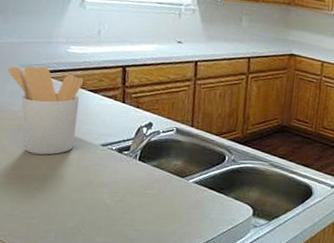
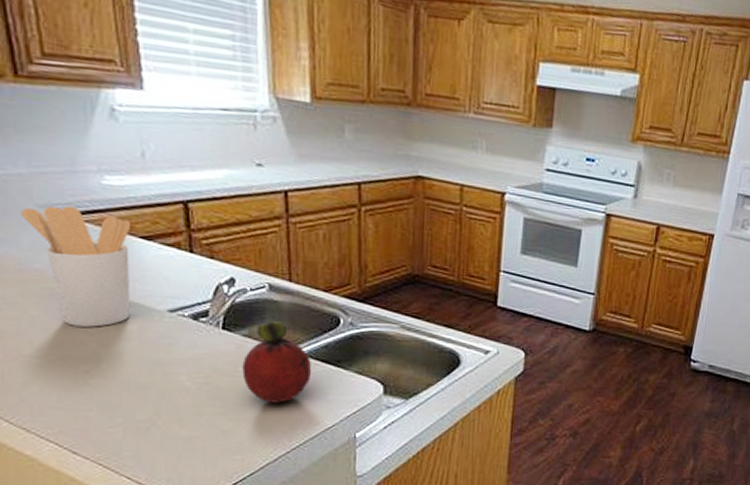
fruit: none [149,156,201,219] -> present [242,321,312,403]

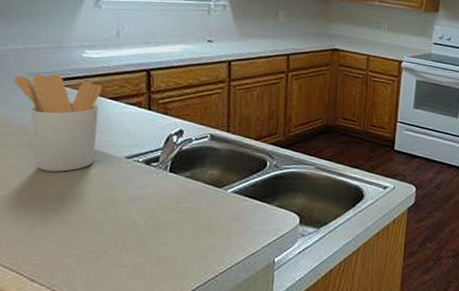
fruit: present [242,321,312,403] -> none [183,165,241,233]

